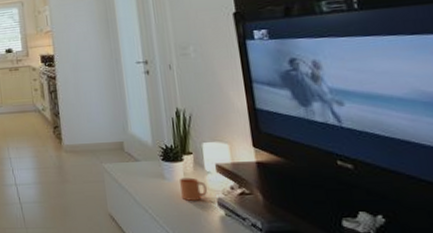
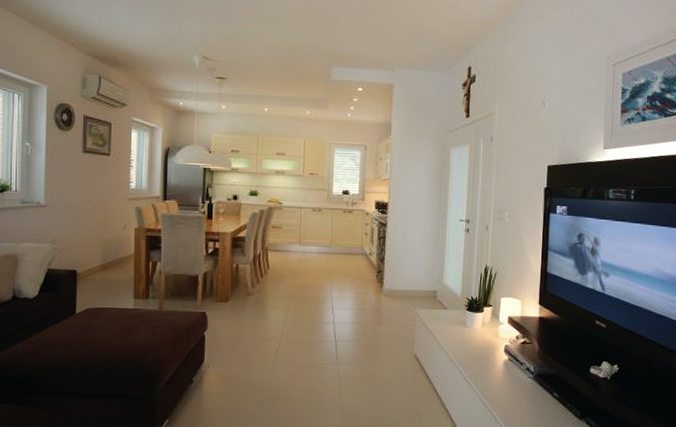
cup: present [180,177,207,201] -> none [477,326,498,347]

